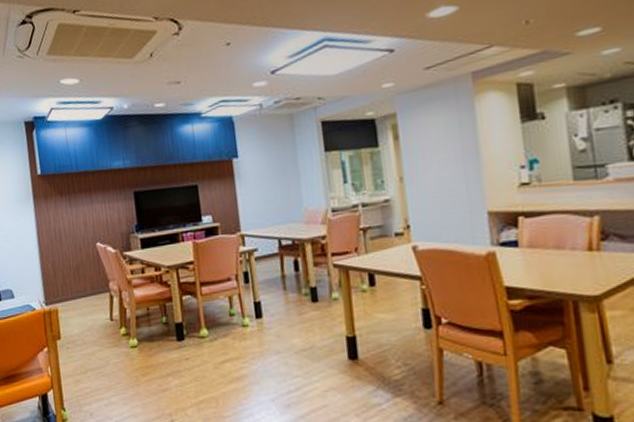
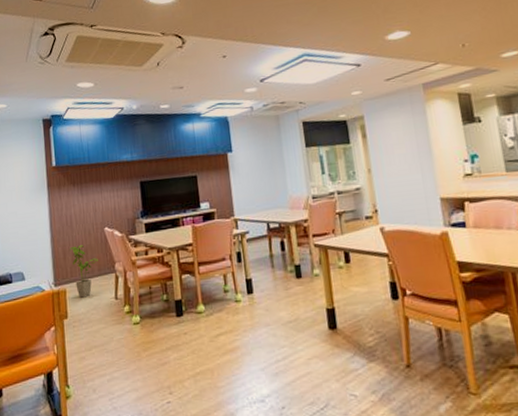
house plant: none [59,261,91,318] -> present [69,245,98,298]

